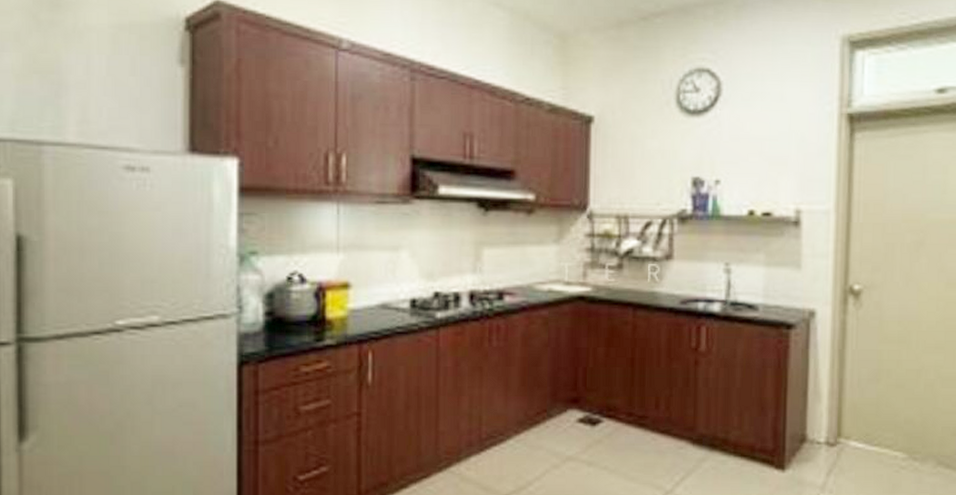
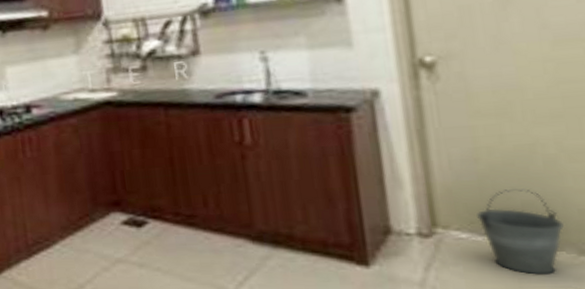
bucket: none [871,407,930,482] -> present [477,189,564,275]

